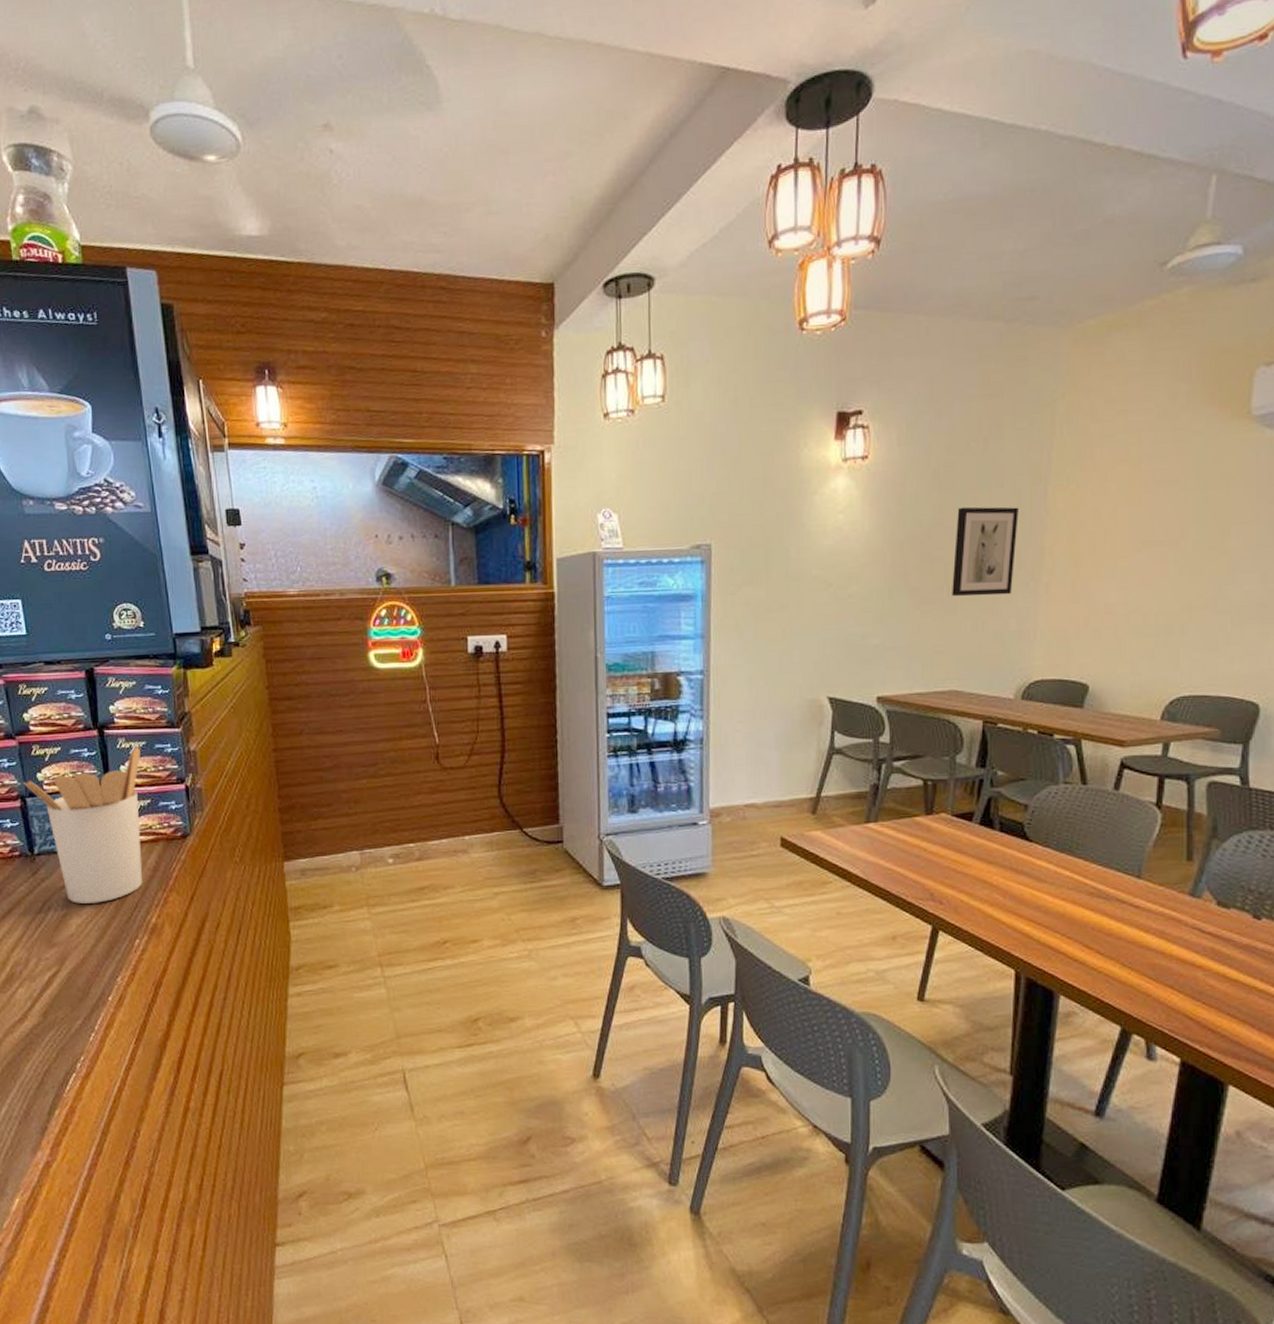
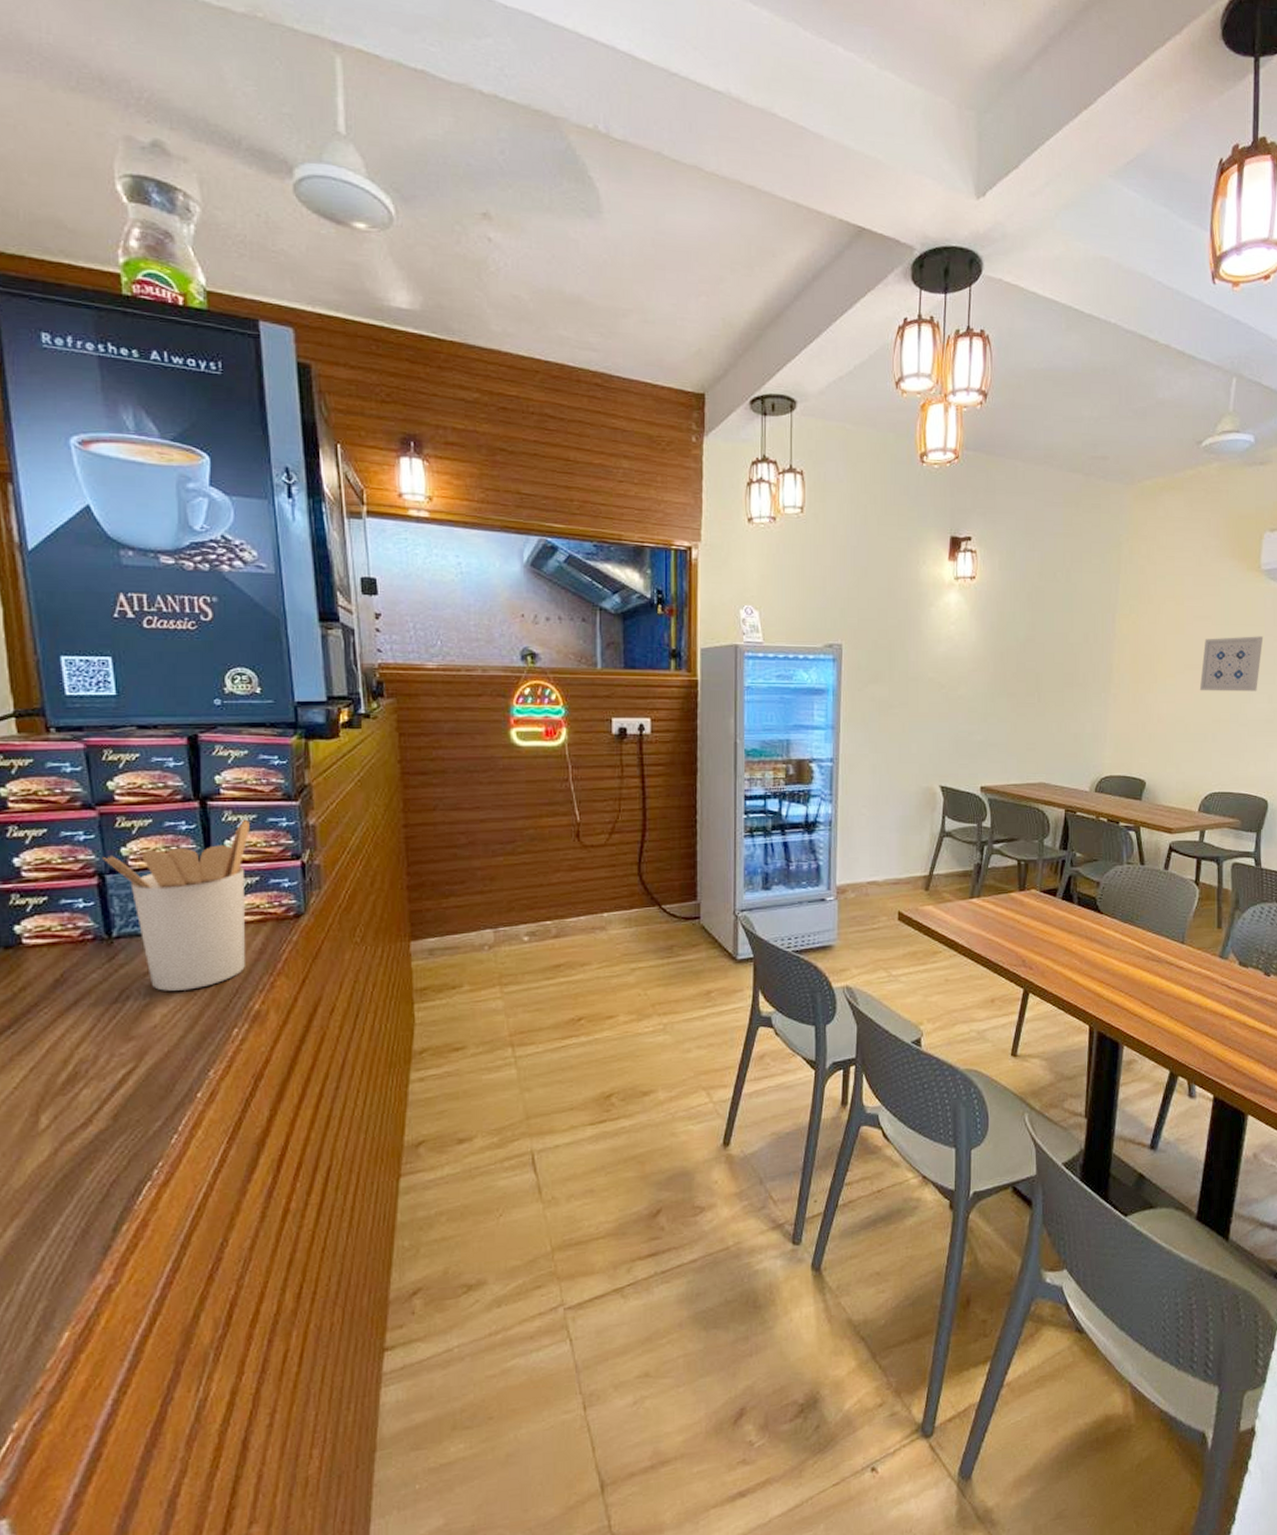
wall art: present [952,506,1019,597] -> none [1041,626,1093,703]
wall art: none [1162,500,1255,573] -> present [1199,636,1264,692]

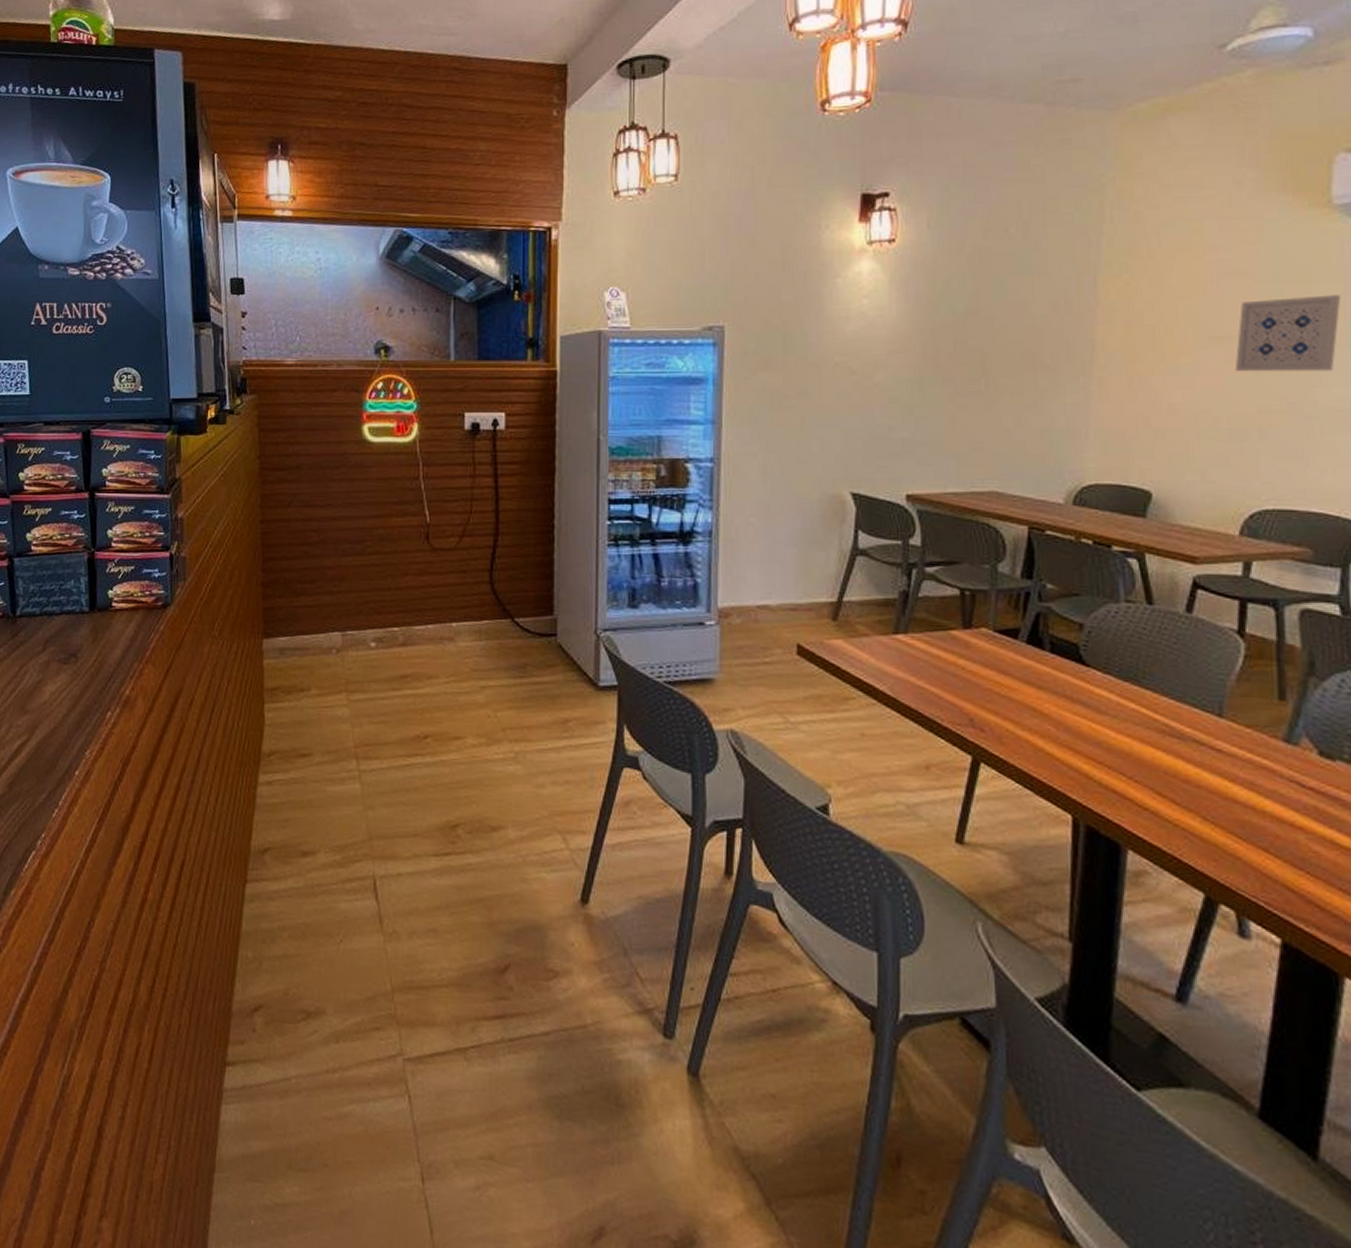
utensil holder: present [103,820,250,991] -> none [12,511,129,671]

